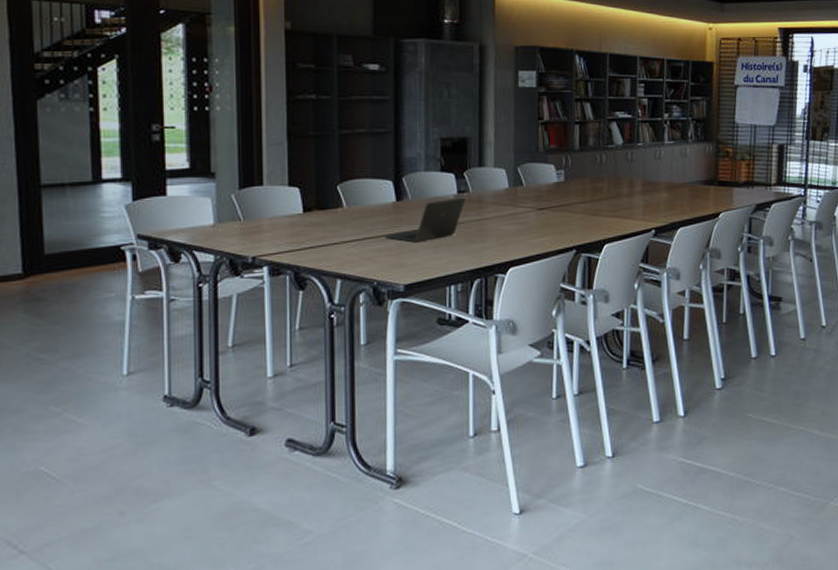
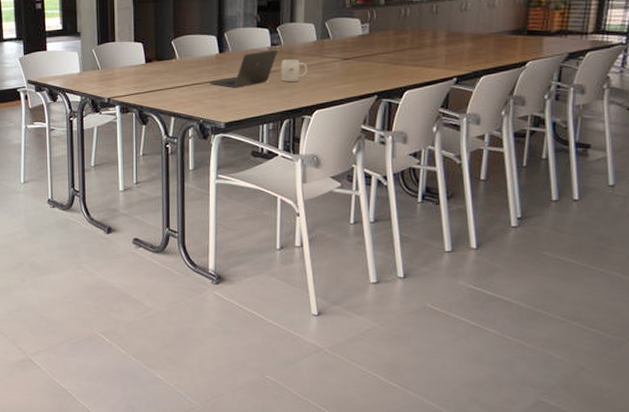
mug: none [469,209,499,236] -> present [281,59,307,83]

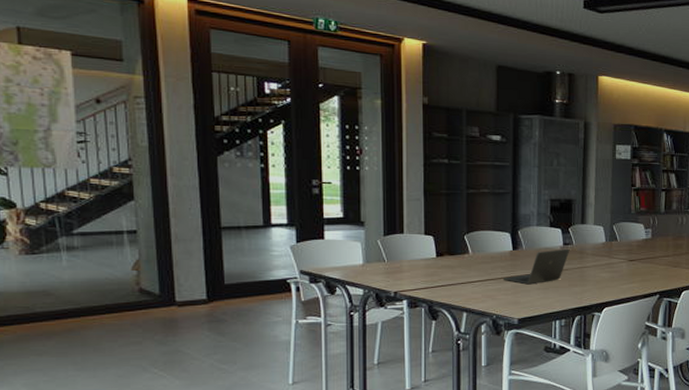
mug: present [281,59,307,83] -> none [573,259,597,281]

